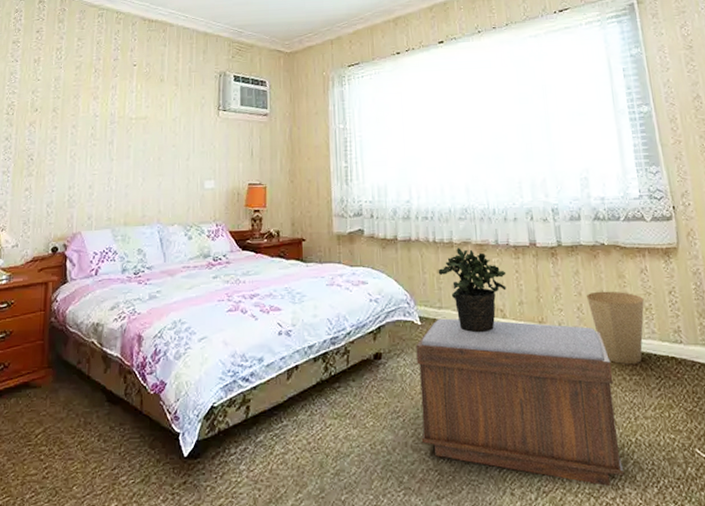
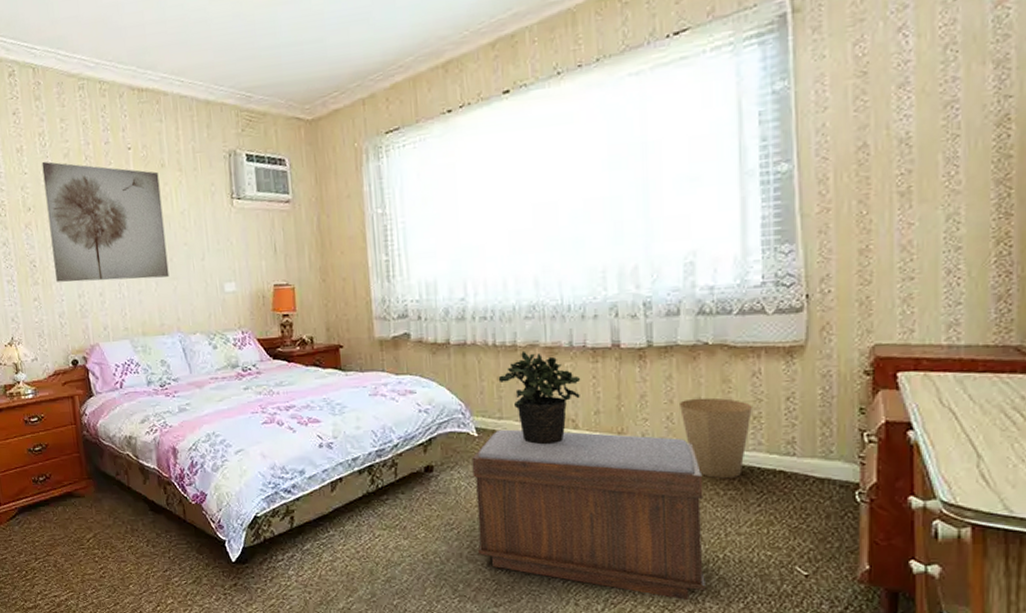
wall art: none [50,72,157,175] -> present [42,162,169,282]

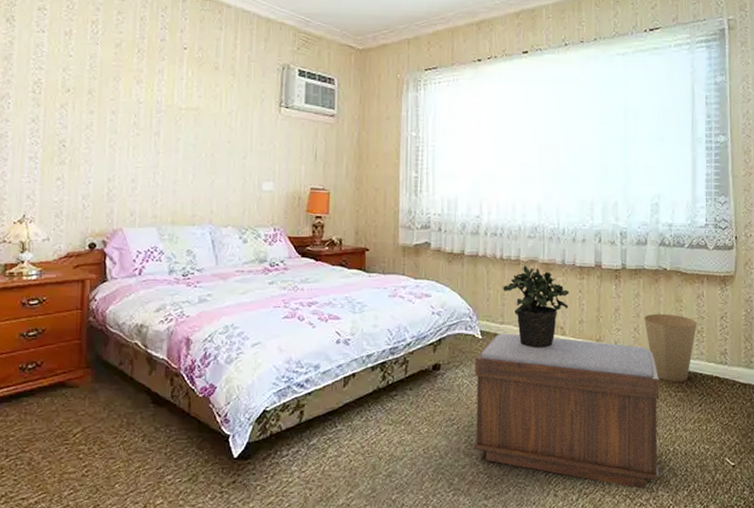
wall art: present [42,162,169,282] -> none [86,48,211,171]

